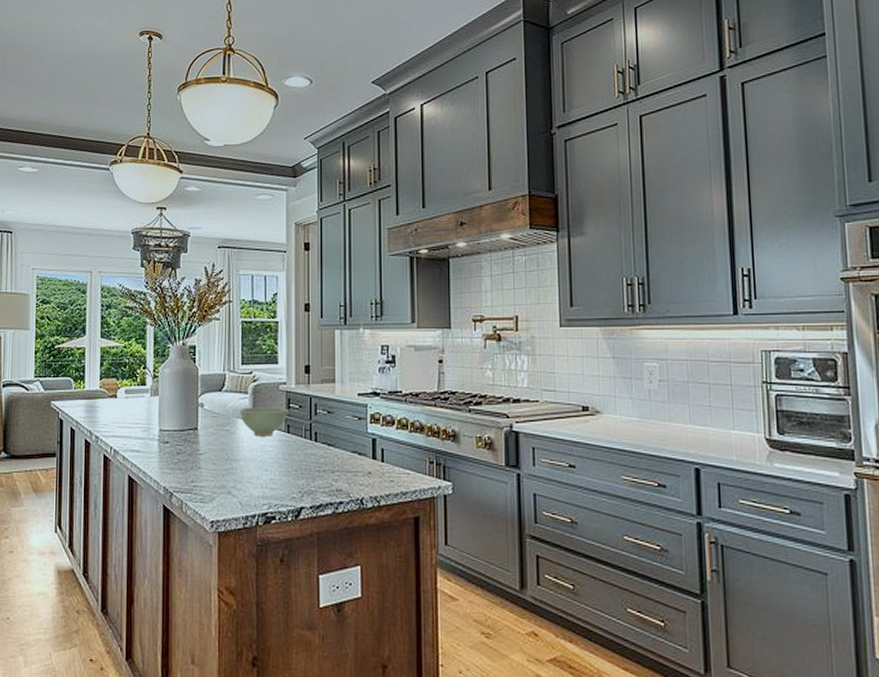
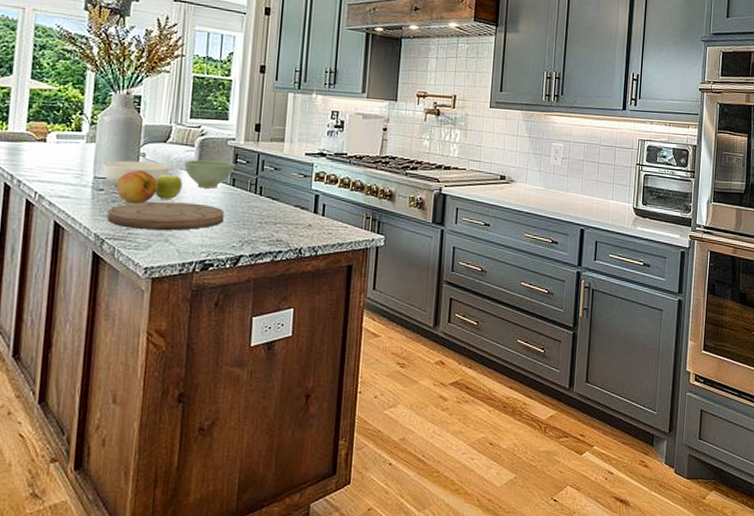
bowl: none [165,411,228,440] -> present [101,160,172,188]
cutting board: none [174,452,282,481] -> present [107,201,224,230]
fruit: none [180,420,217,456] -> present [116,169,158,205]
fruit: none [214,423,239,449] -> present [154,173,183,199]

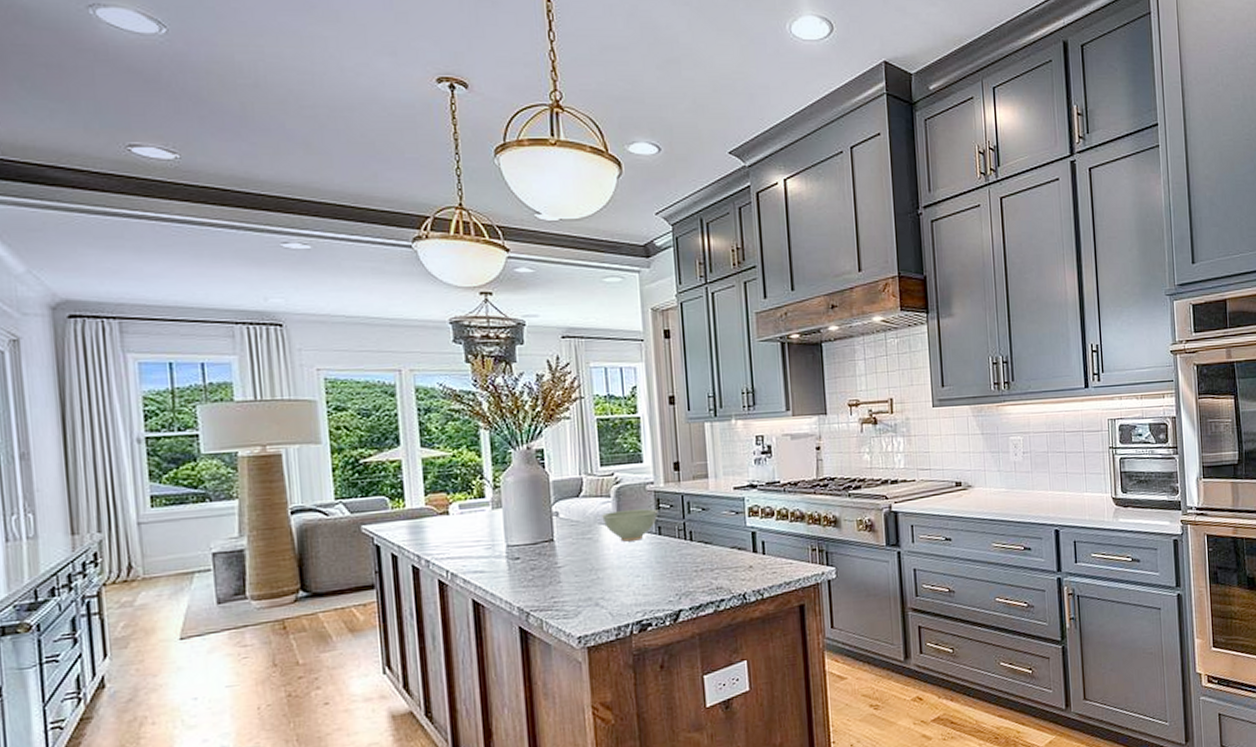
bowl: present [101,160,172,188] -> none [512,520,590,554]
cutting board: present [107,201,224,230] -> none [528,559,655,596]
fruit: present [116,169,158,205] -> none [532,530,578,570]
fruit: present [154,173,183,199] -> none [574,531,604,560]

